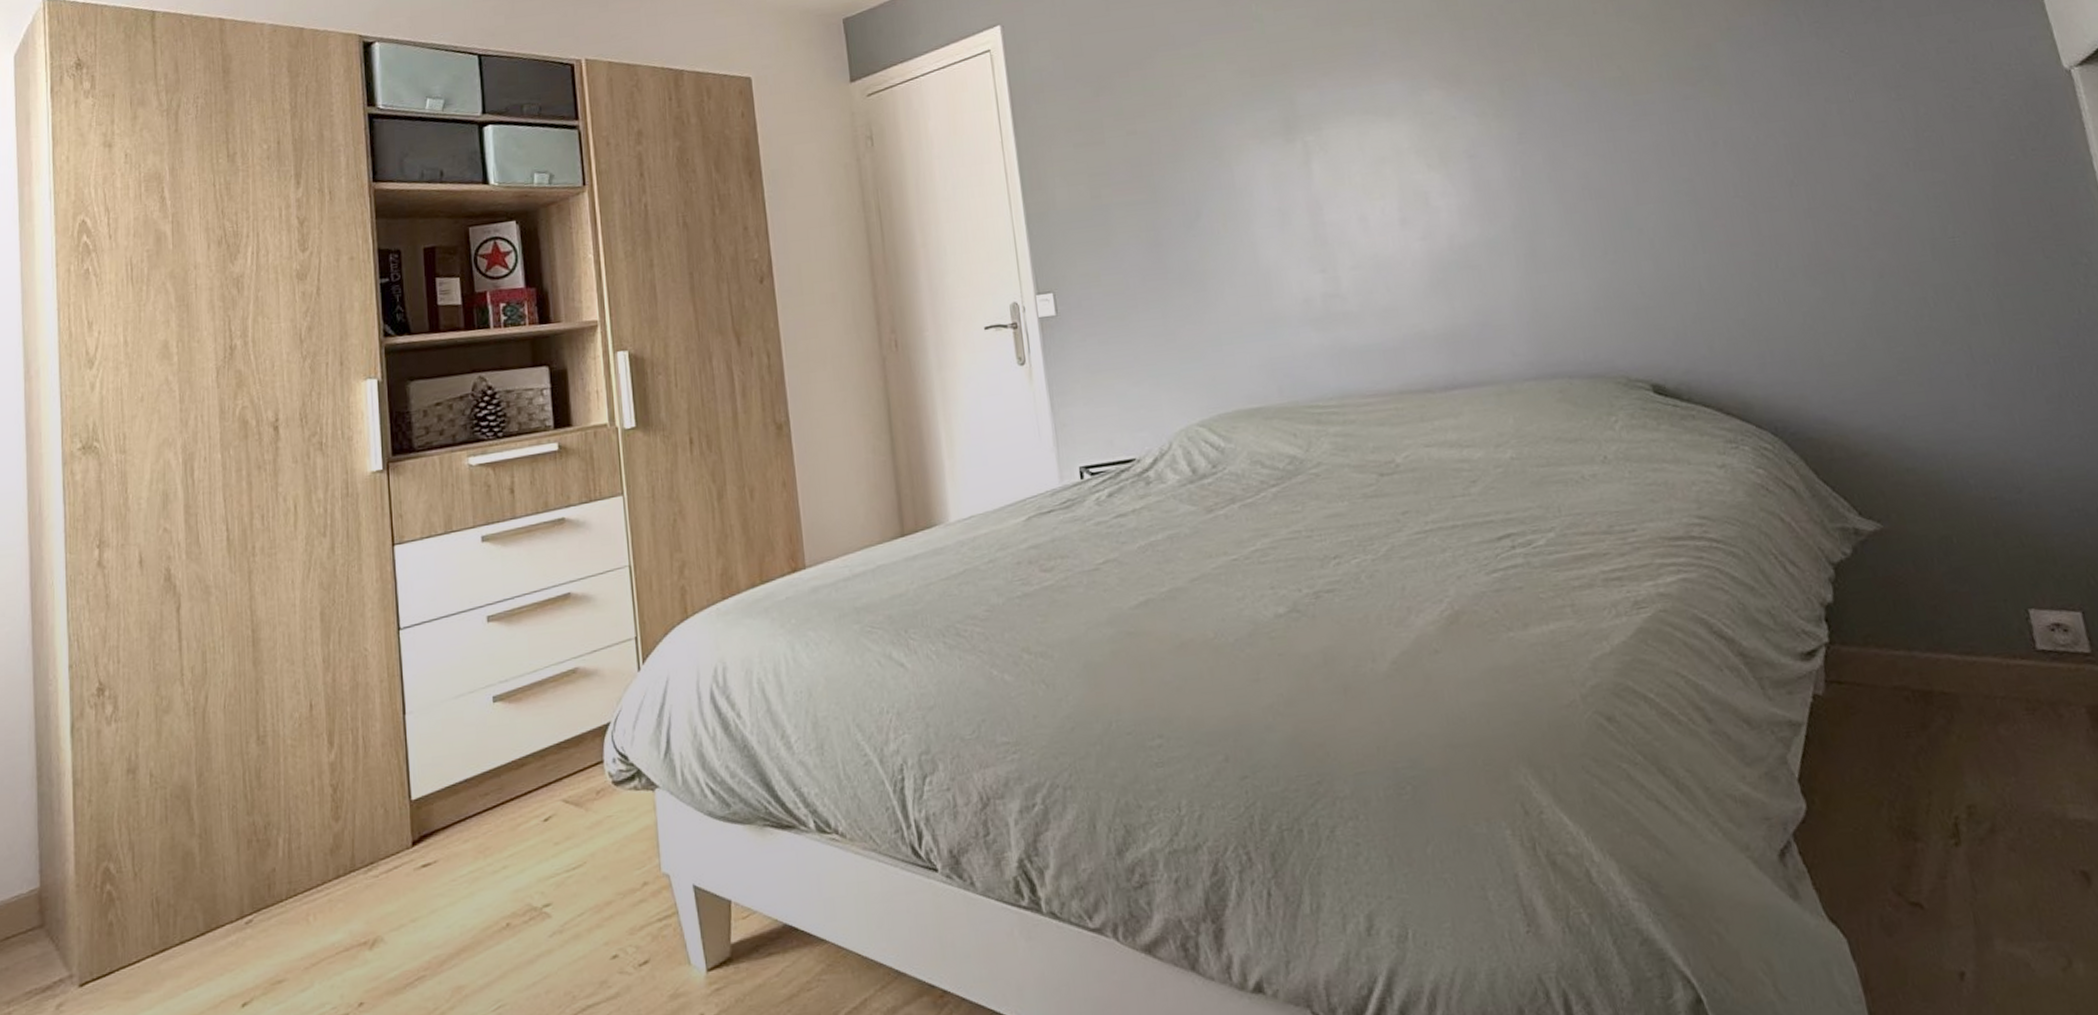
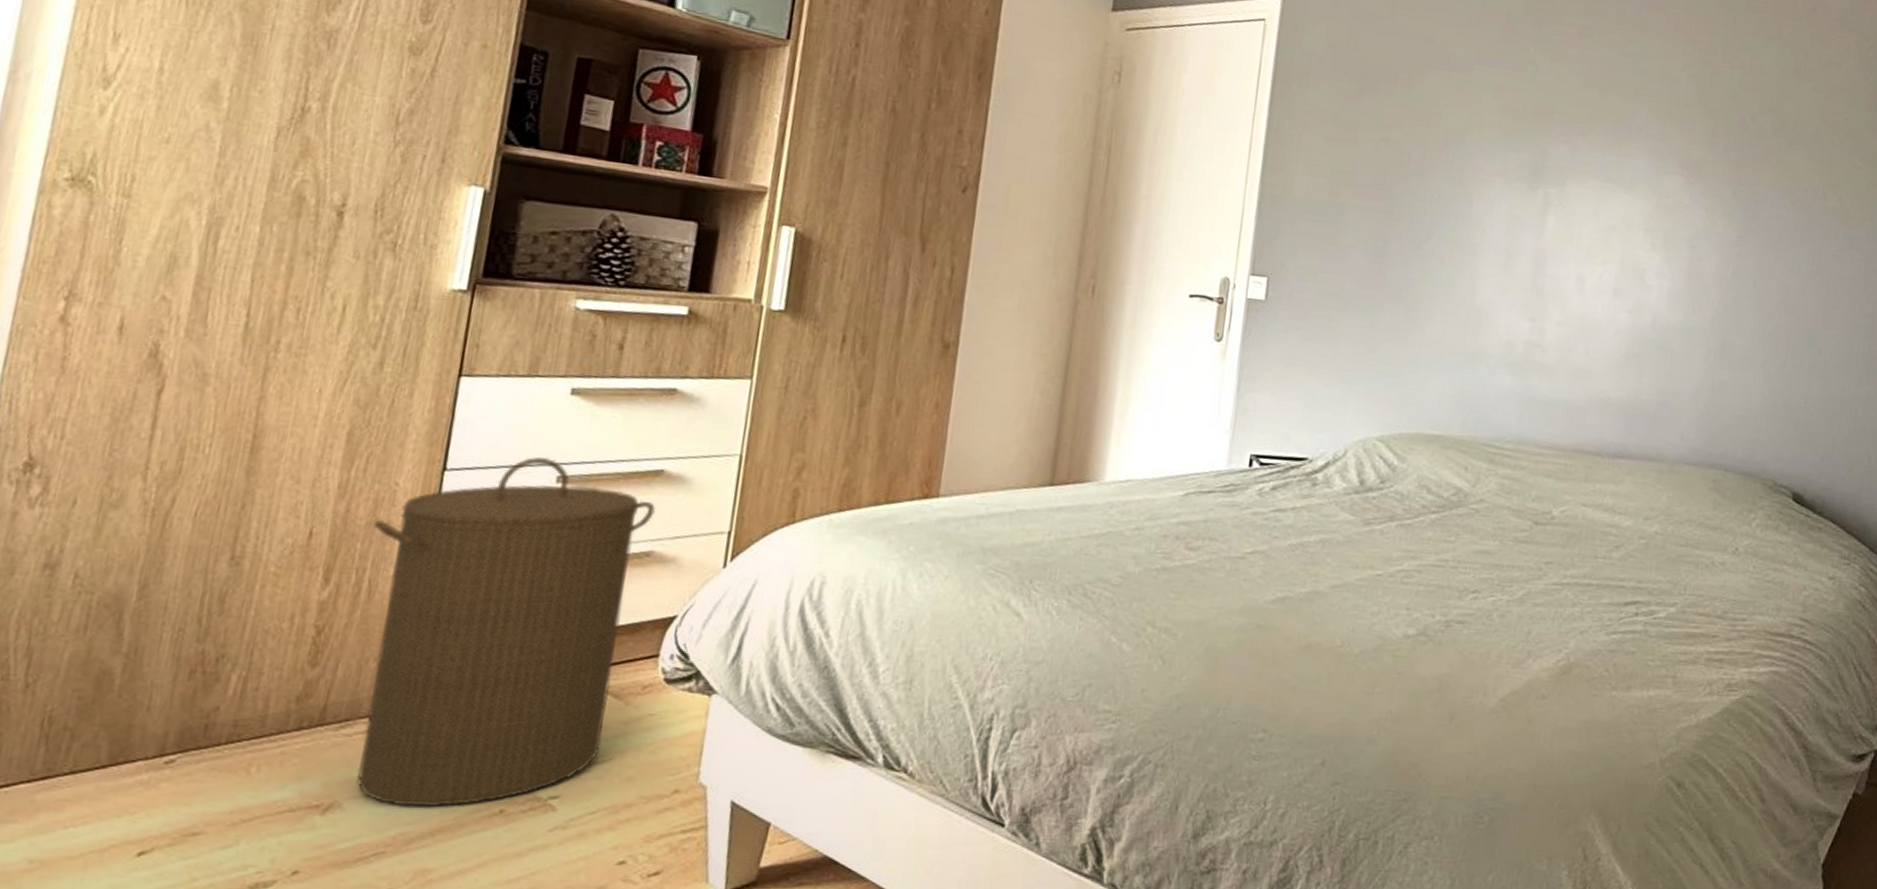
laundry hamper: none [355,601,574,933] -> present [356,457,656,807]

